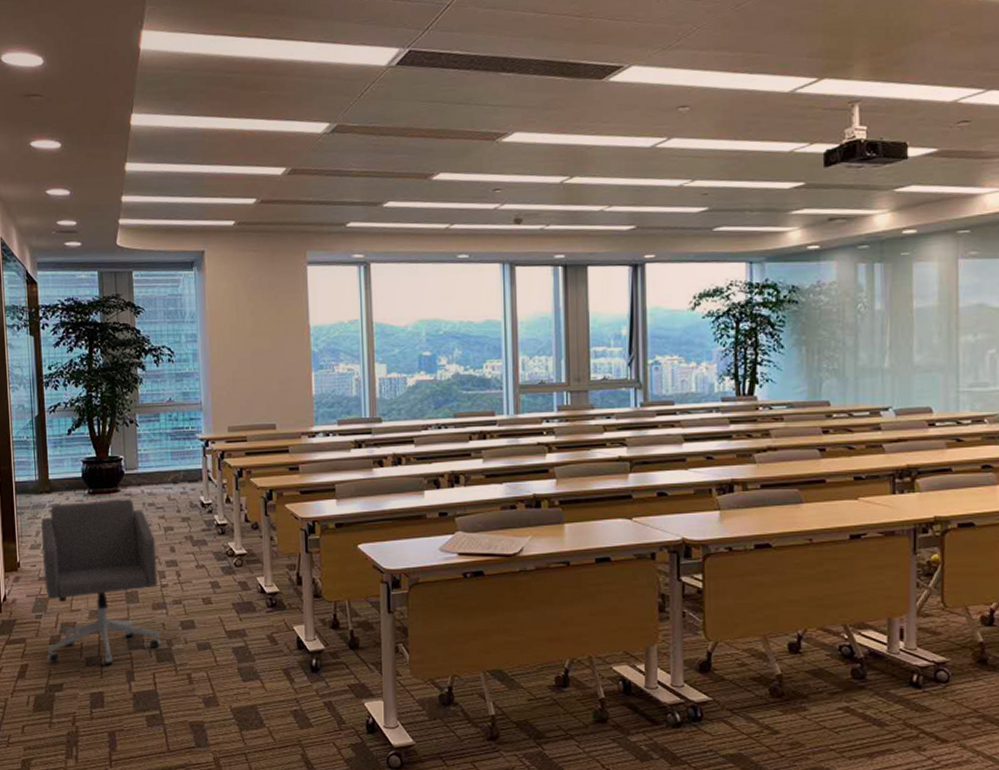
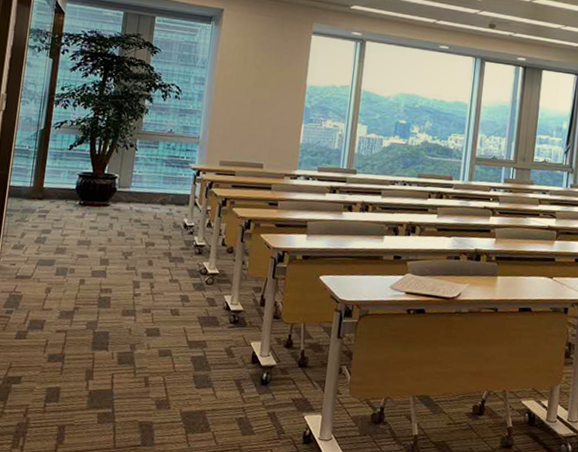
office chair: present [41,499,161,666] -> none [9,211,136,363]

